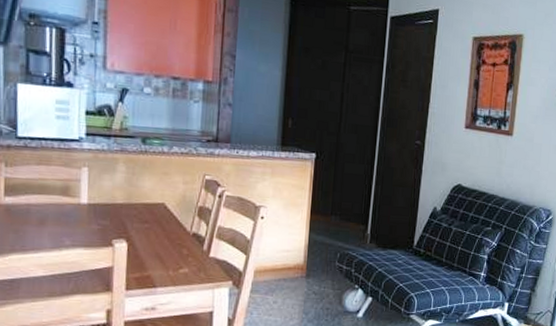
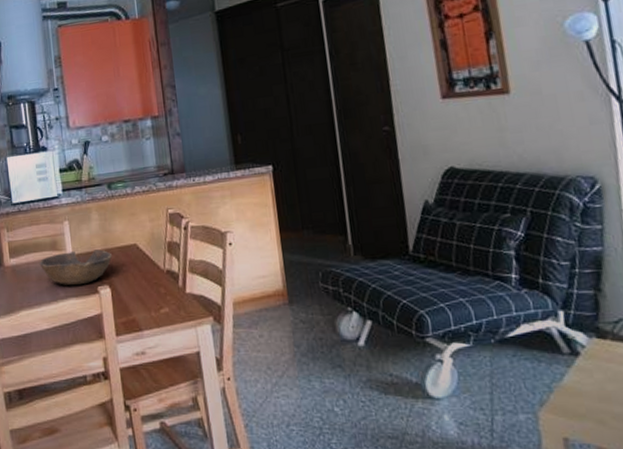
bowl: none [43,199,136,236] -> present [39,249,113,286]

